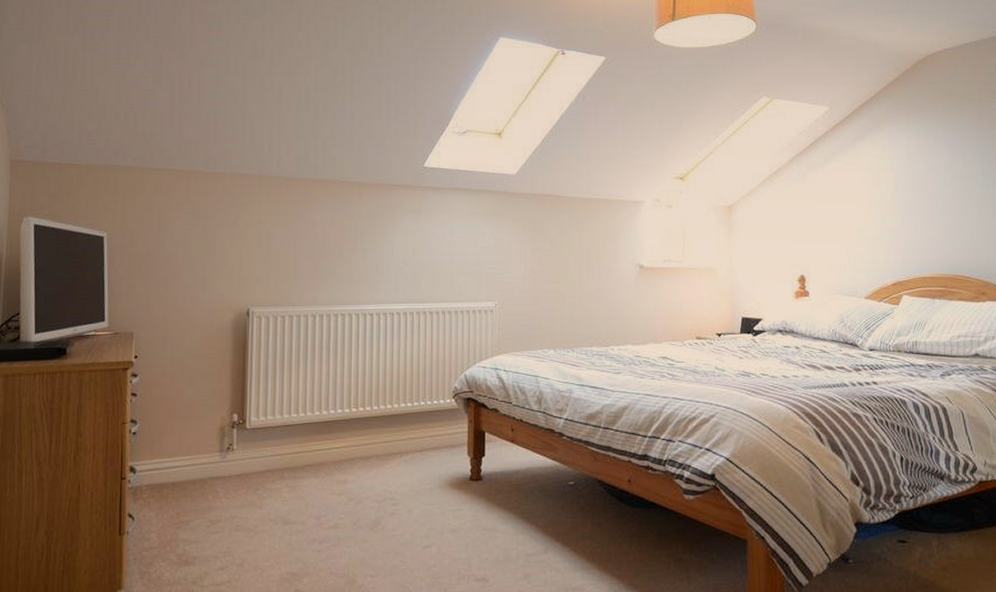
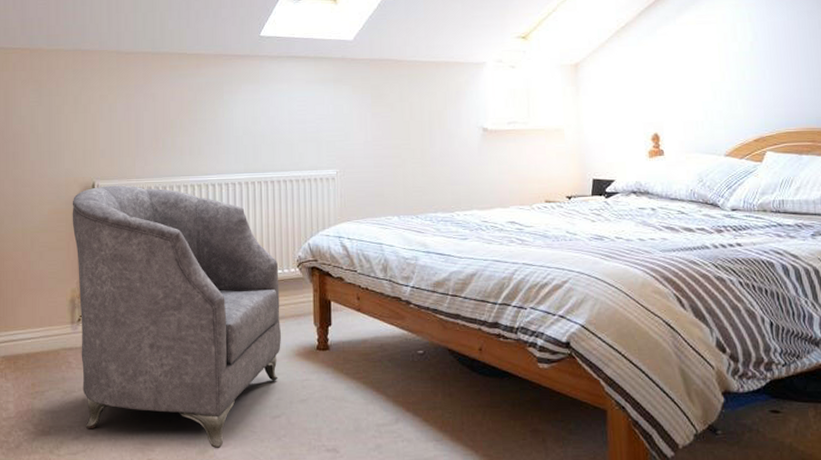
armchair: none [224,312,434,579] -> present [72,185,281,449]

